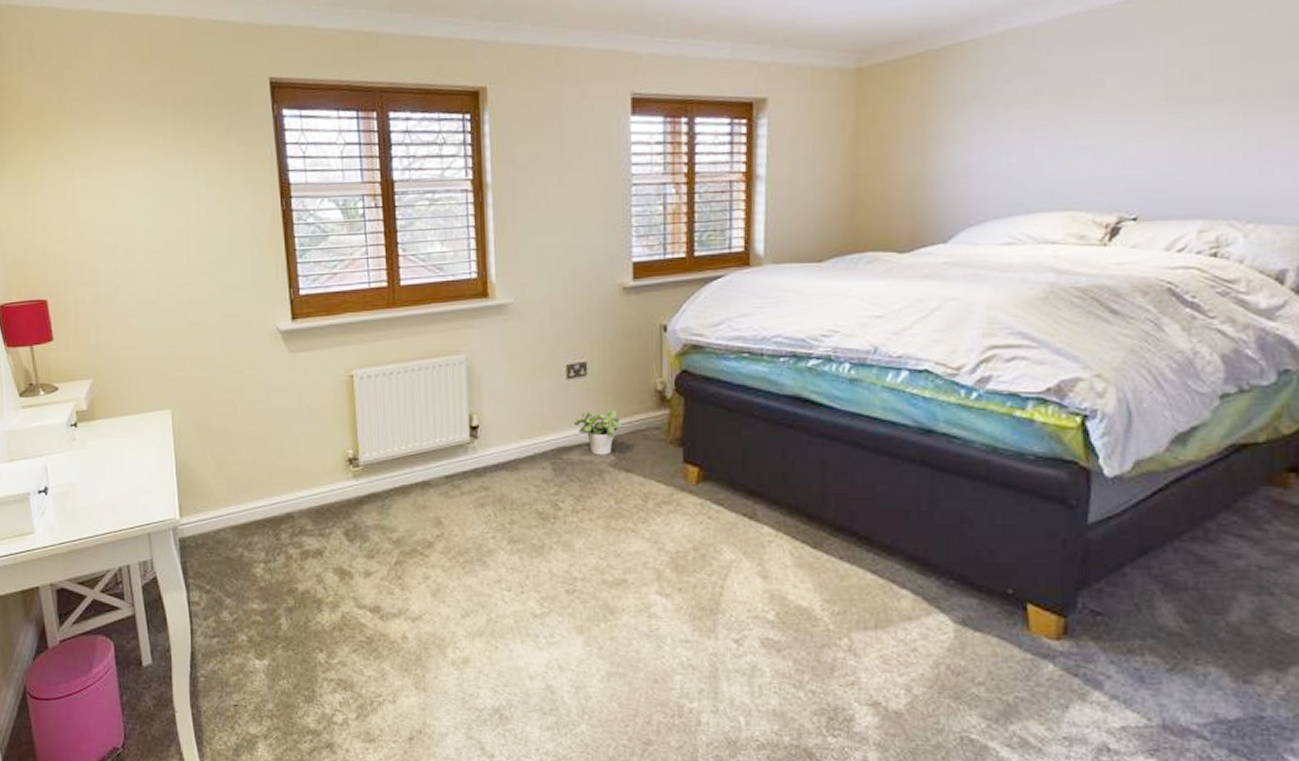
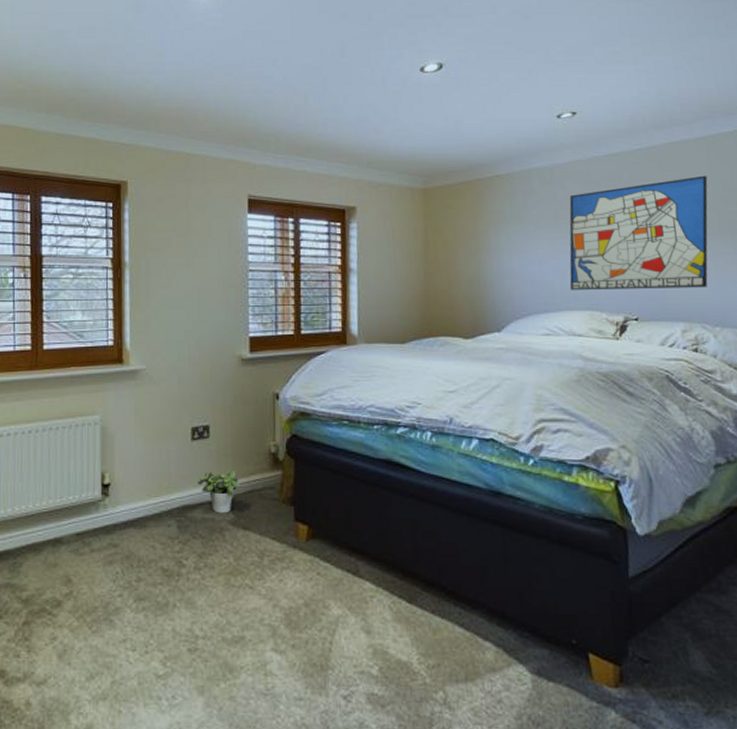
wall art: none [1046,19,1265,187] -> present [569,175,708,290]

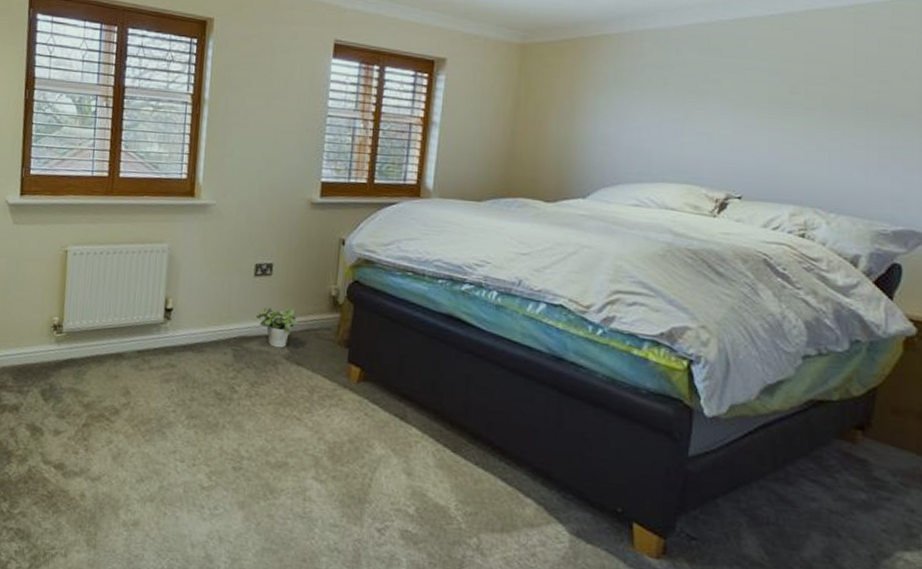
wall art: present [569,175,708,290] -> none [669,48,849,171]

